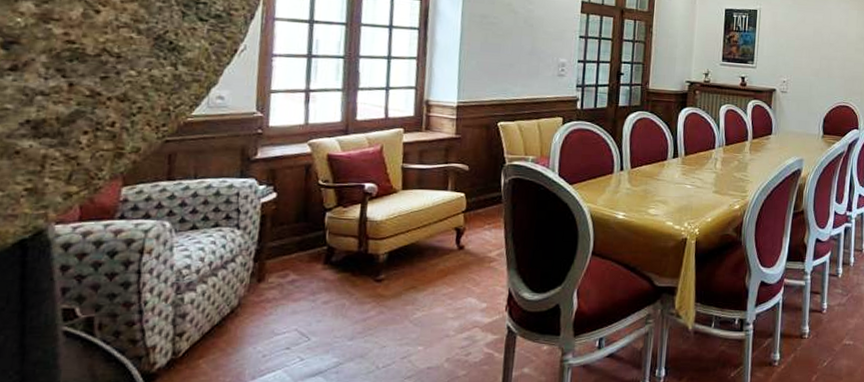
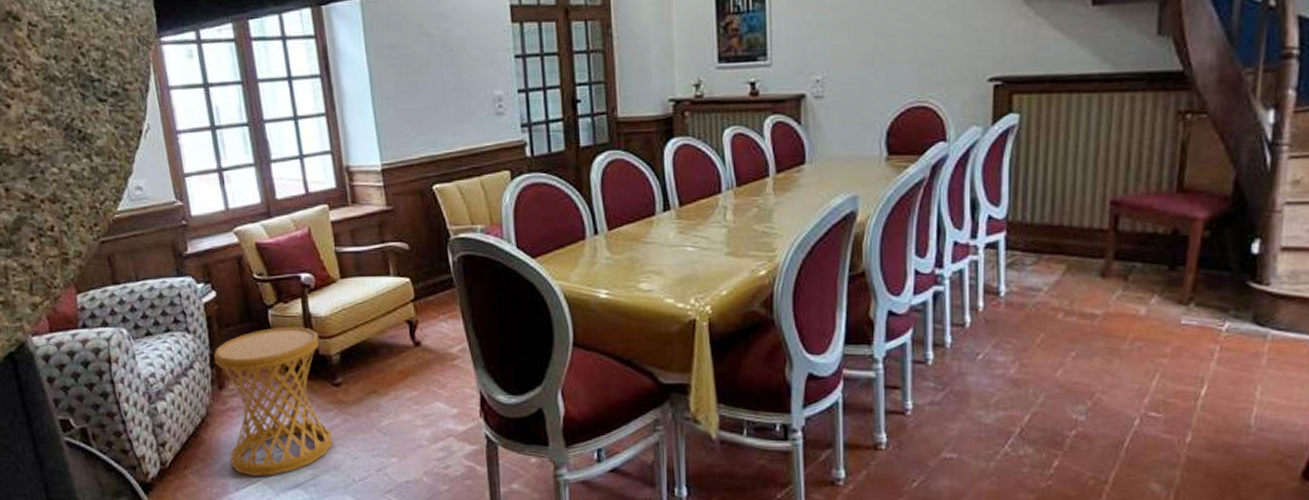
side table: none [253,228,371,365] -> present [213,327,333,476]

